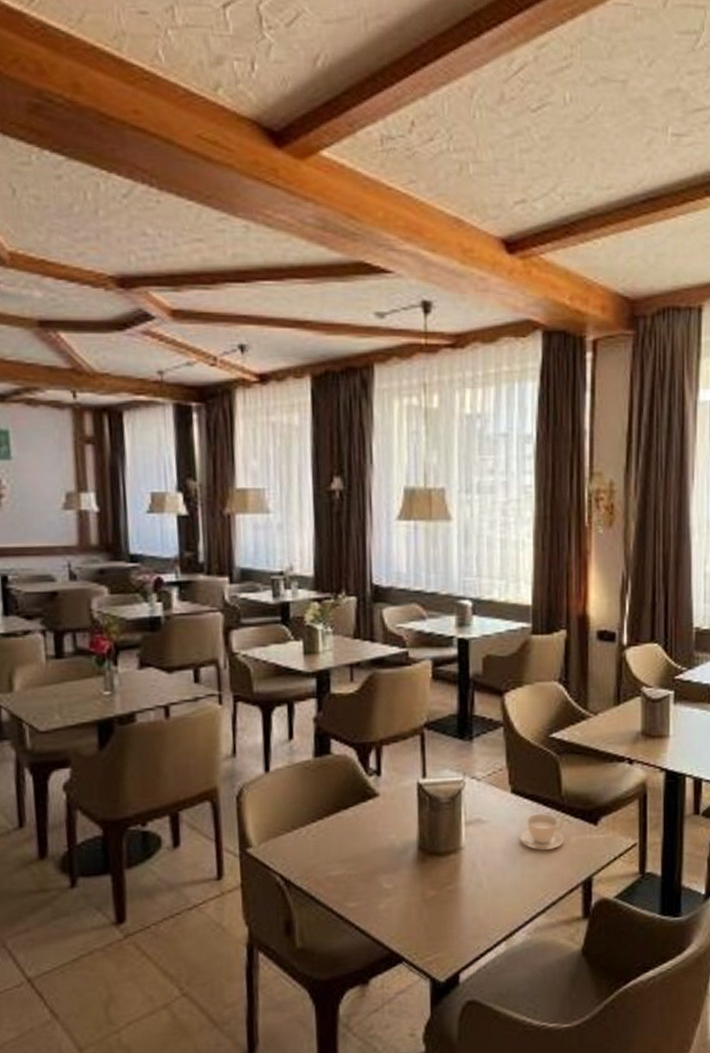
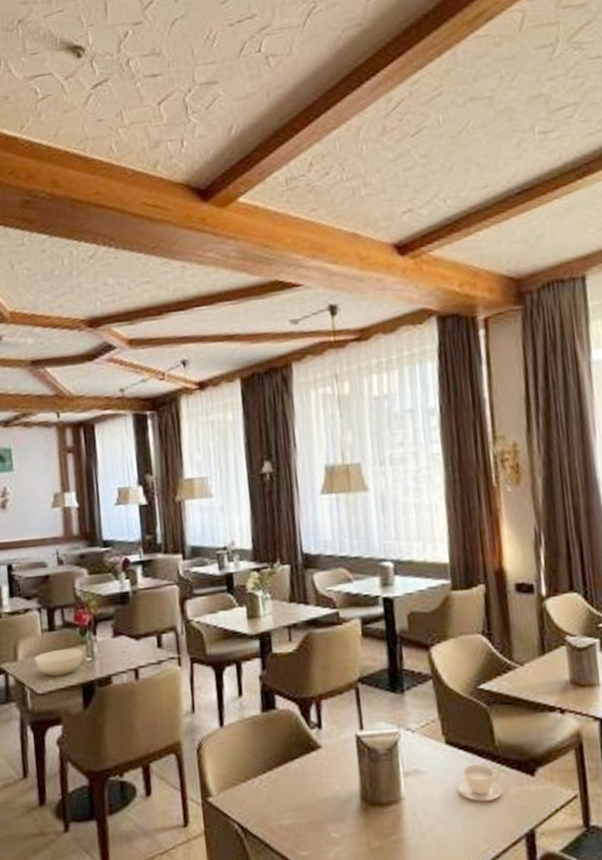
bowl: none [35,679,101,711] -> present [34,648,84,676]

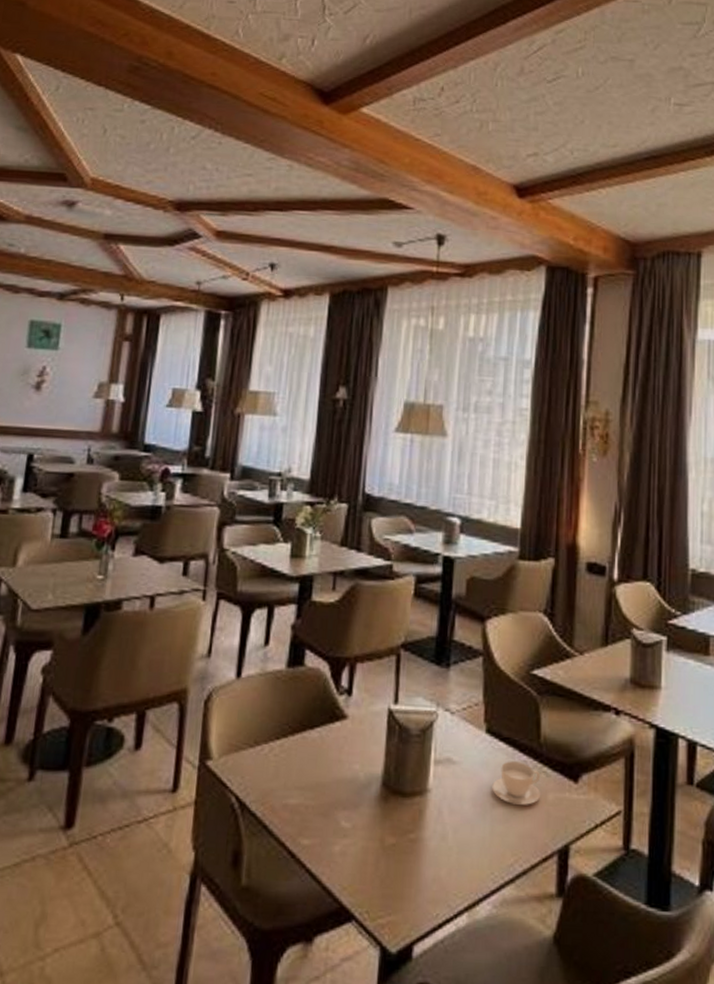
bowl: present [34,648,84,676] -> none [35,560,96,592]

